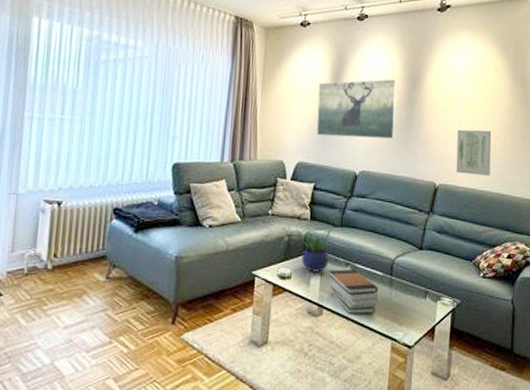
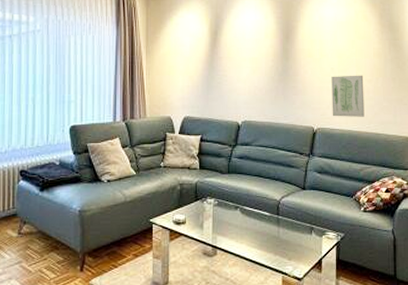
potted plant: present [296,228,331,273] -> none [187,176,220,217]
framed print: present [316,79,397,139] -> none [199,34,273,91]
book stack: present [328,269,379,315] -> none [220,211,268,253]

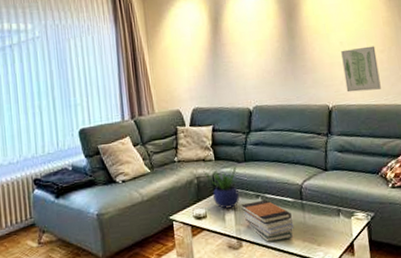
potted plant: none [187,176,220,217] -> present [203,165,240,209]
book stack: none [220,211,268,253] -> present [241,199,294,243]

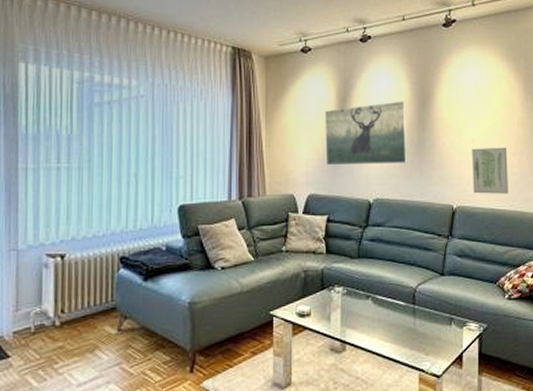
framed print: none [200,14,282,81] -> present [325,101,408,166]
potted plant: present [203,165,240,209] -> none [312,261,349,308]
book stack: present [241,199,294,243] -> none [349,300,403,349]

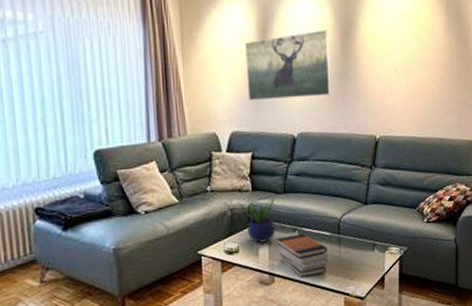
potted plant: none [312,261,349,308] -> present [238,196,276,243]
book stack: none [349,300,403,349] -> present [276,233,329,278]
wall art: present [472,147,509,194] -> none [395,74,429,123]

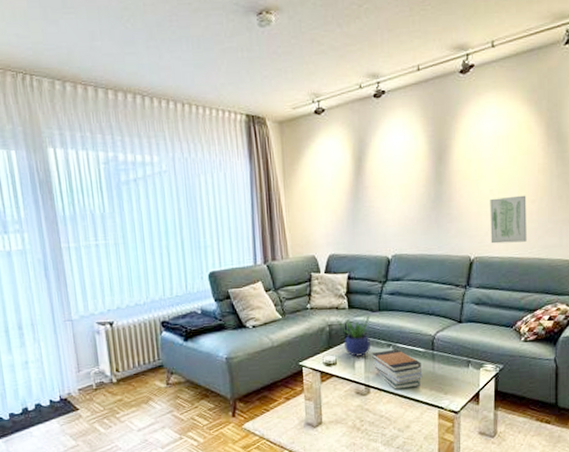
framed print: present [245,30,332,101] -> none [341,156,425,226]
wall art: none [395,74,429,123] -> present [490,195,527,244]

